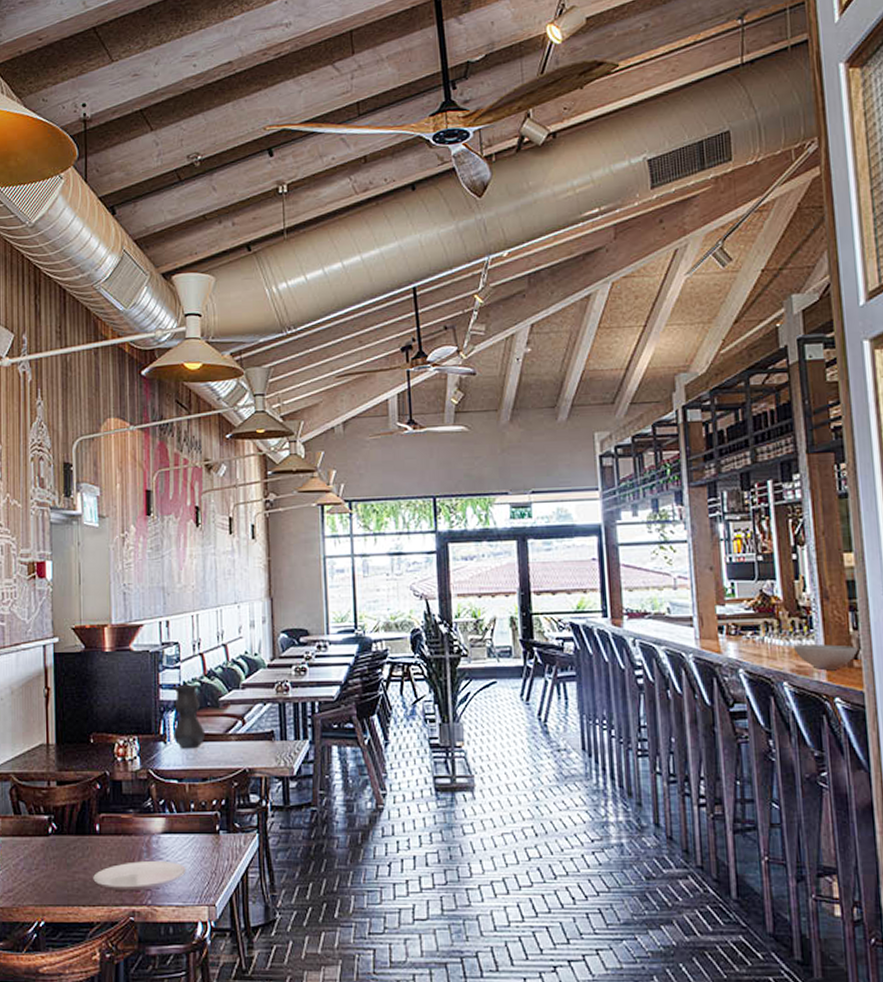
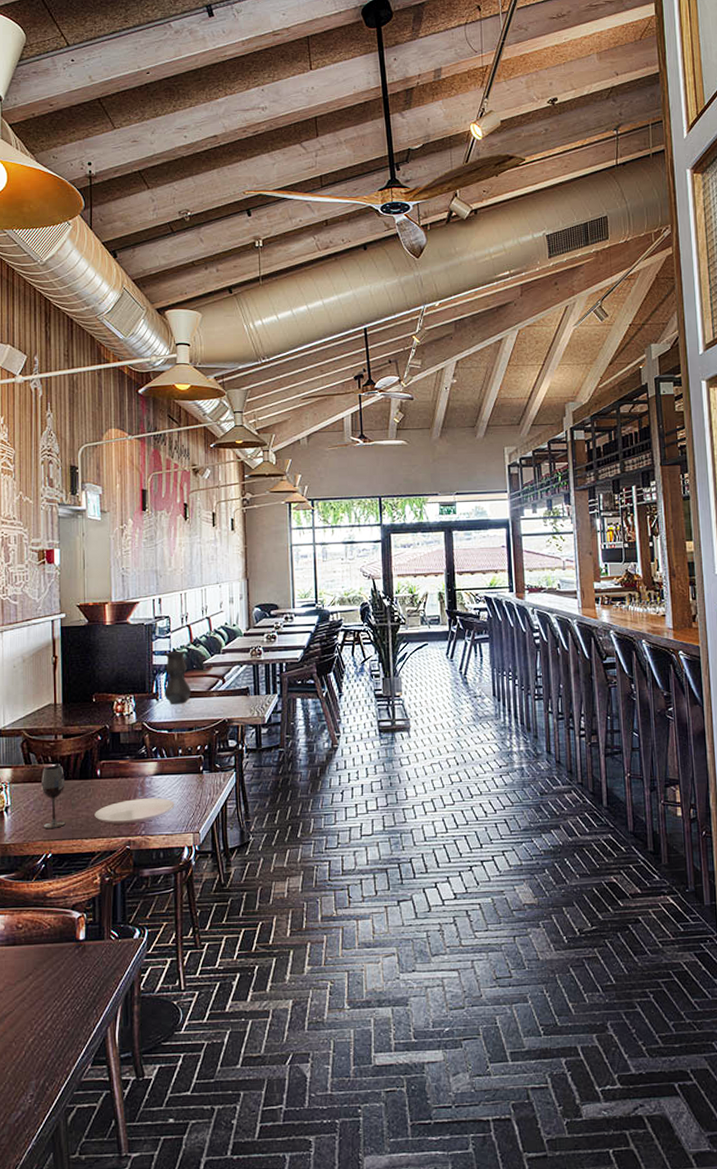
wine glass: none [33,818,60,892] -> present [41,766,66,829]
bowl: present [792,644,858,671] -> none [649,611,695,631]

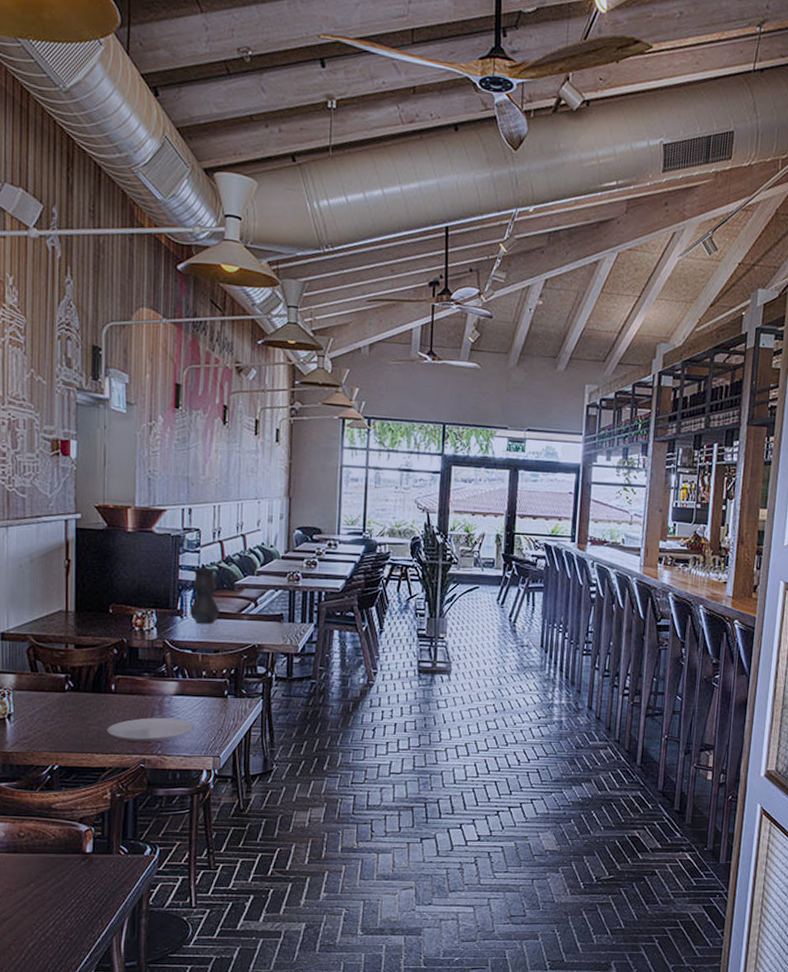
wine glass: present [41,766,66,829] -> none [49,676,76,740]

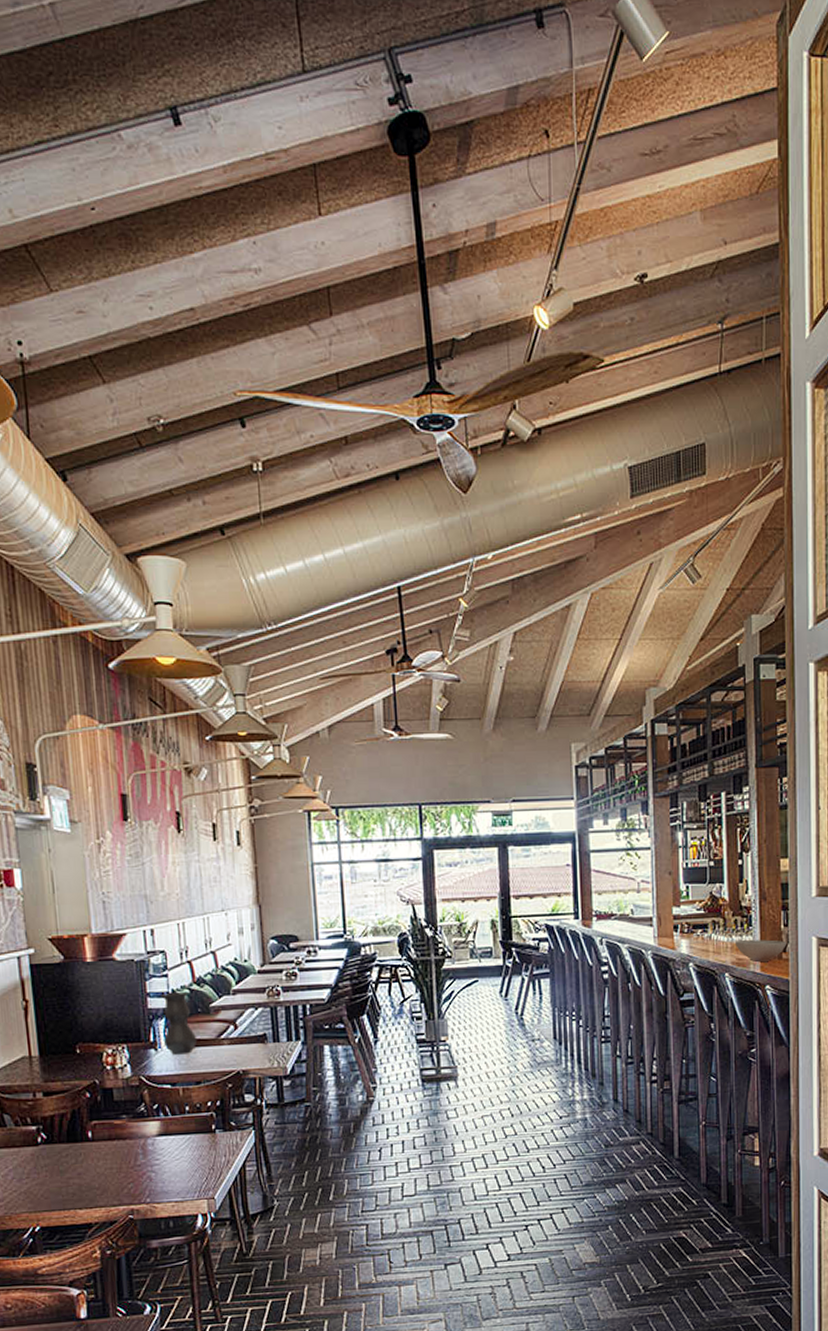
plate: present [107,718,195,743] -> none [88,1161,184,1192]
bowl: none [711,577,757,599] -> present [734,939,786,963]

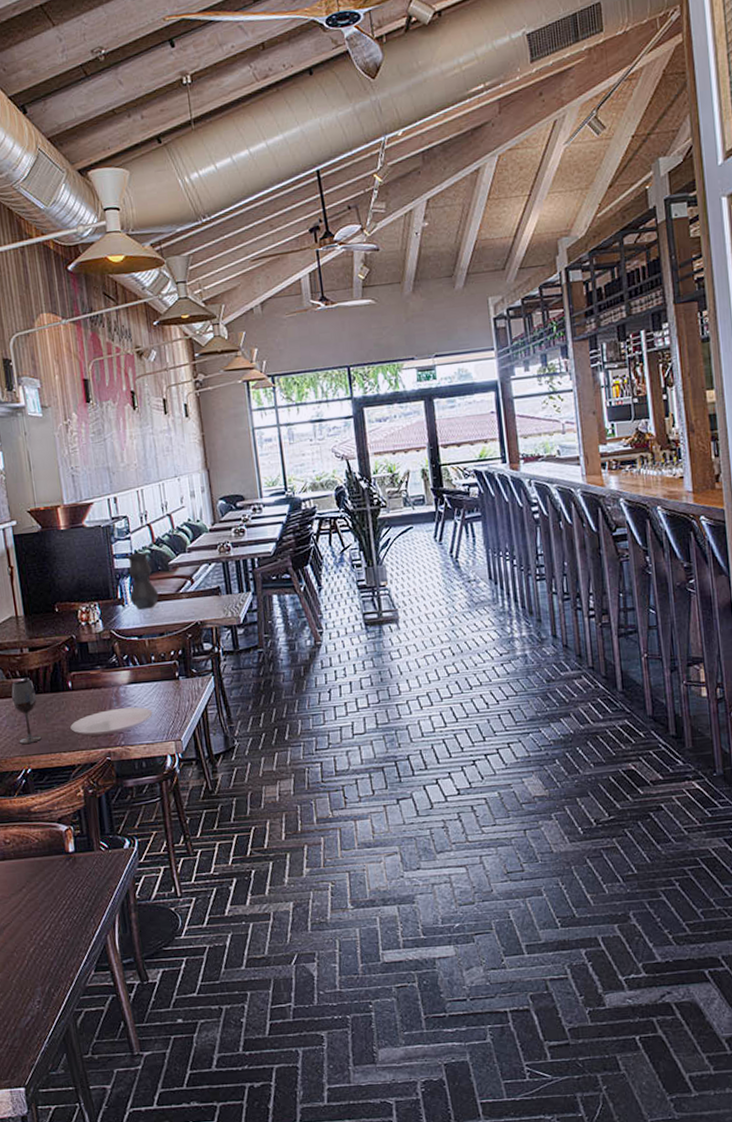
wine glass: none [20,1128,54,1199] -> present [11,679,42,744]
plate: none [88,1161,184,1192] -> present [70,707,153,737]
bowl: present [734,939,786,963] -> none [664,470,719,494]

